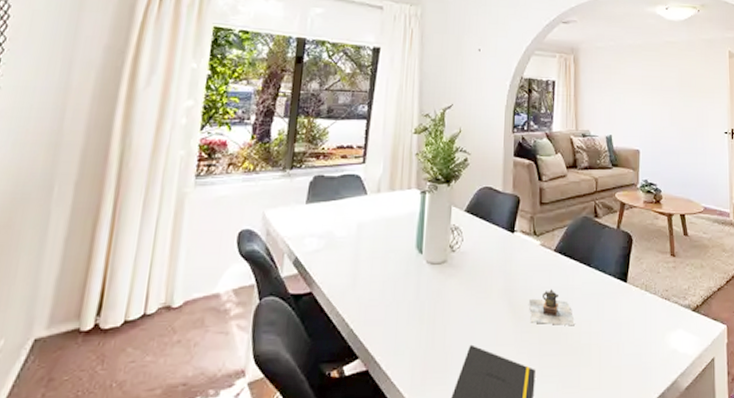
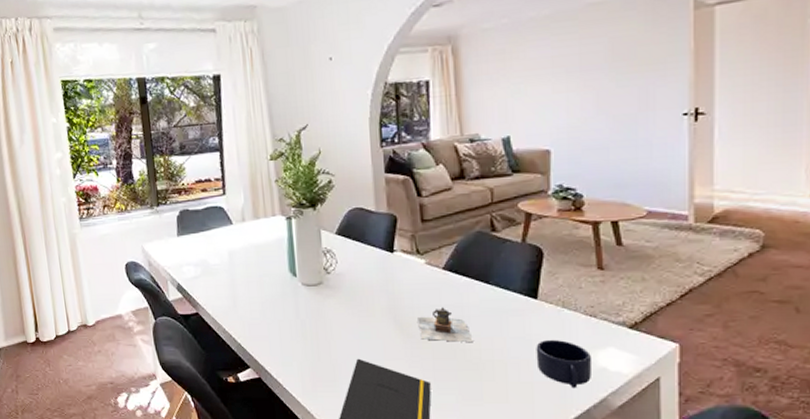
mug: none [624,321,667,371] -> present [536,339,593,388]

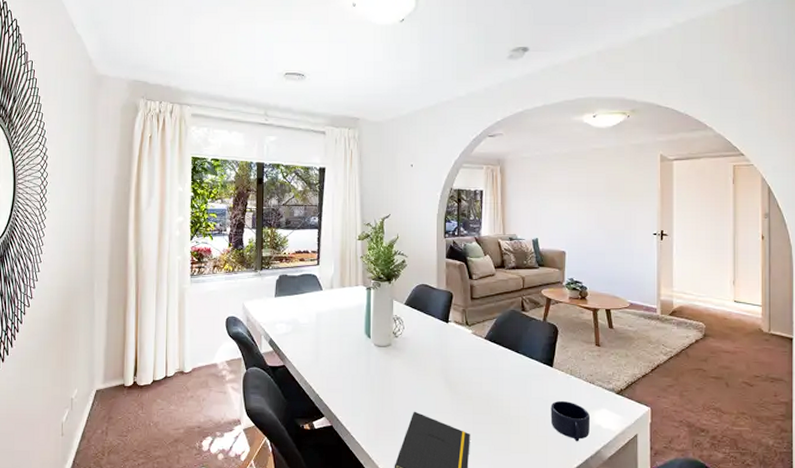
teapot: present [418,307,473,342] -> none [463,370,504,400]

